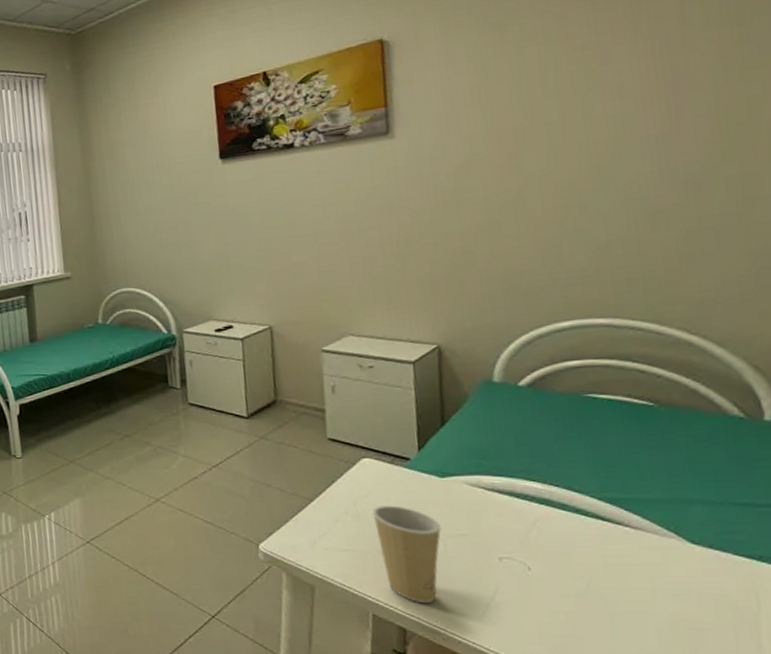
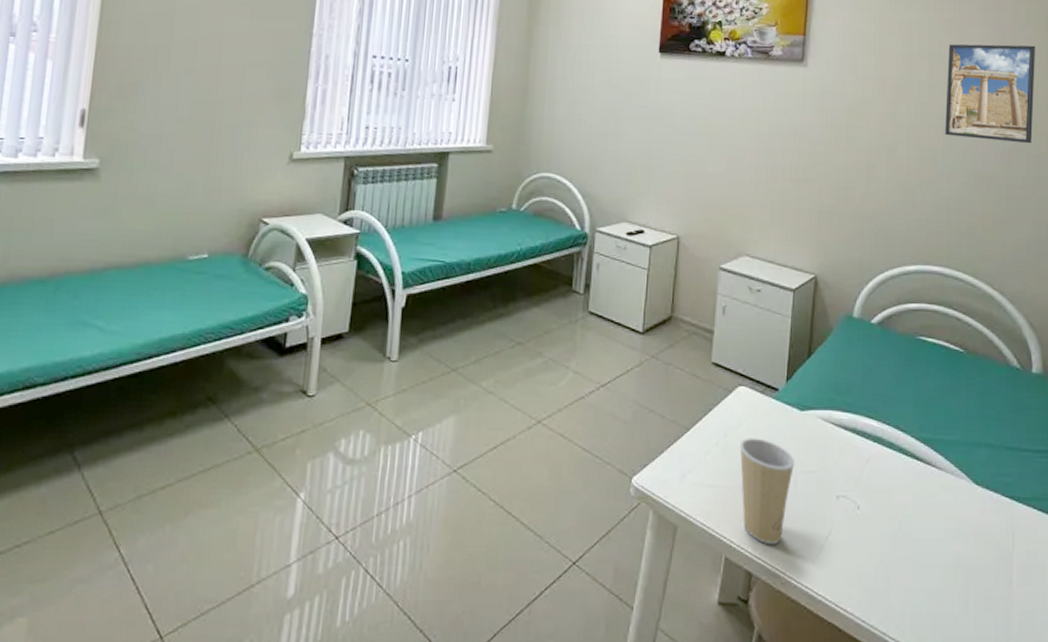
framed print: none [585,47,731,176] -> present [945,44,1035,144]

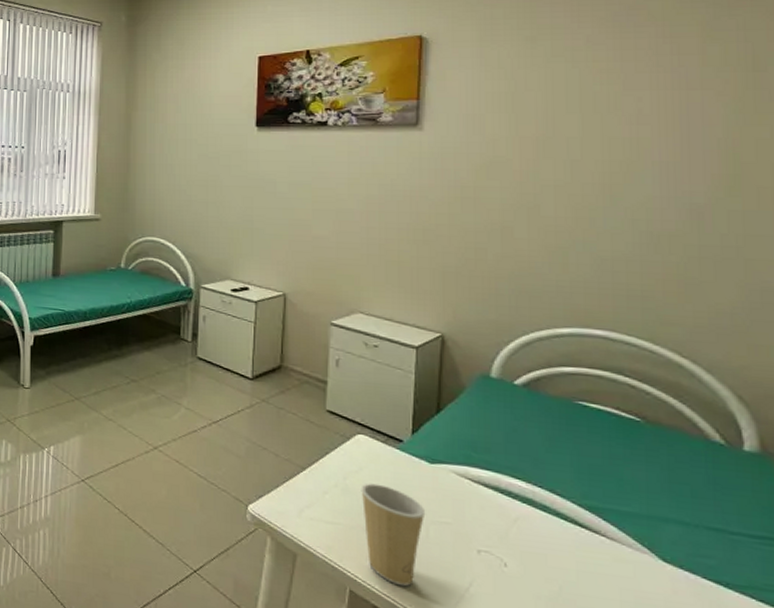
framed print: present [945,44,1035,144] -> none [605,89,737,199]

